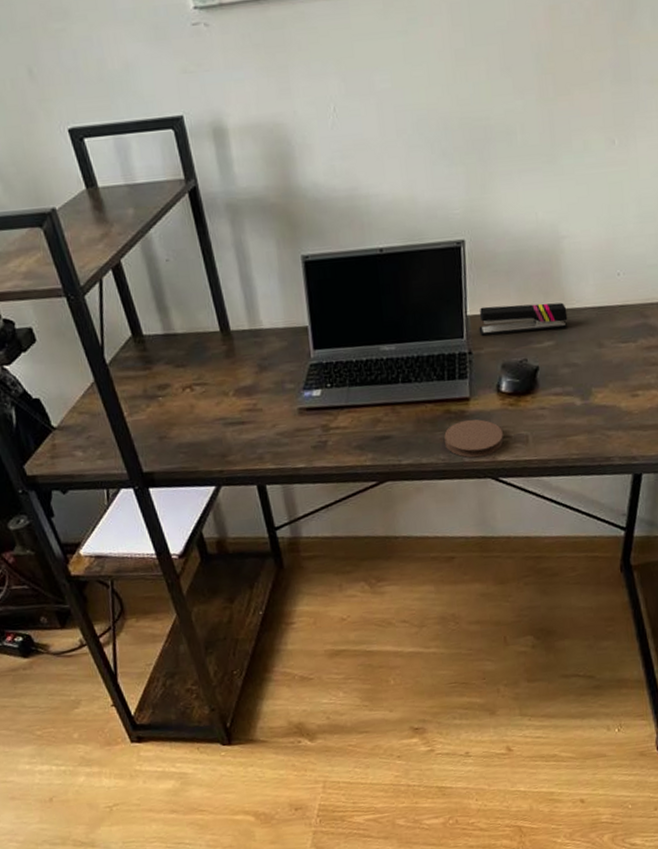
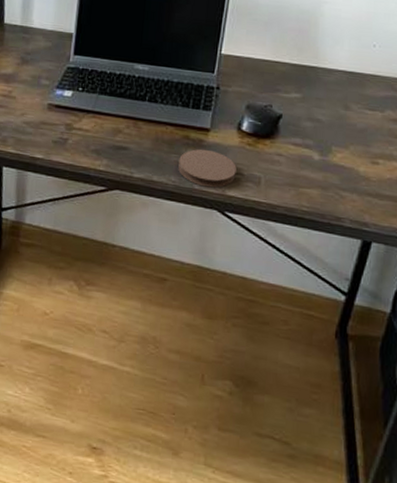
stapler: present [479,302,568,336] -> none [230,49,319,85]

